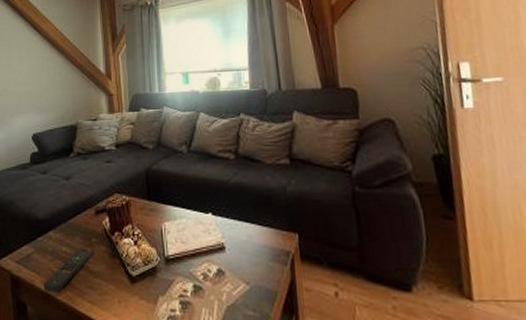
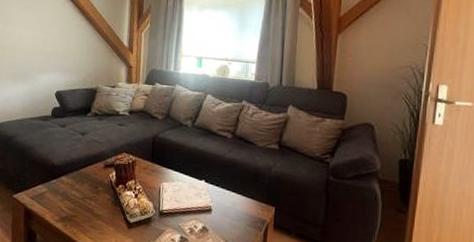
remote control: present [43,248,94,292] -> none [52,193,99,227]

